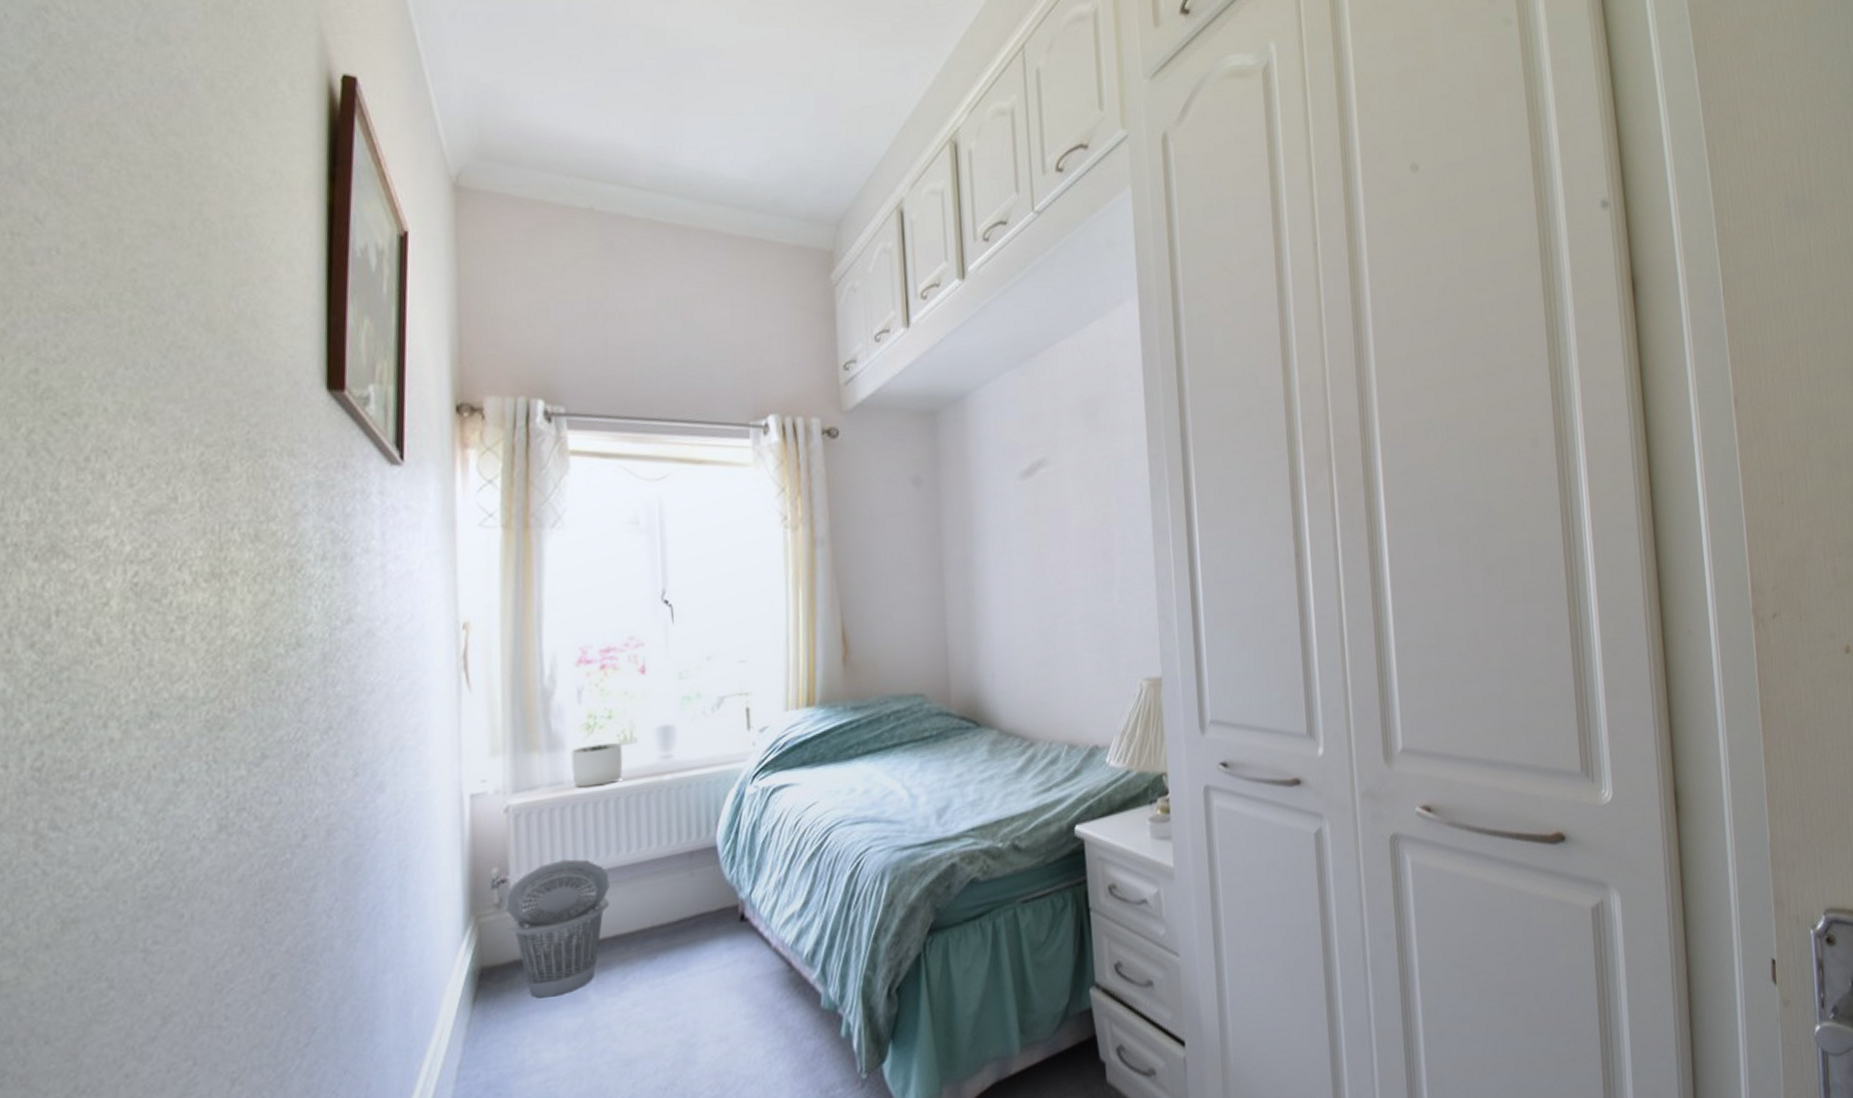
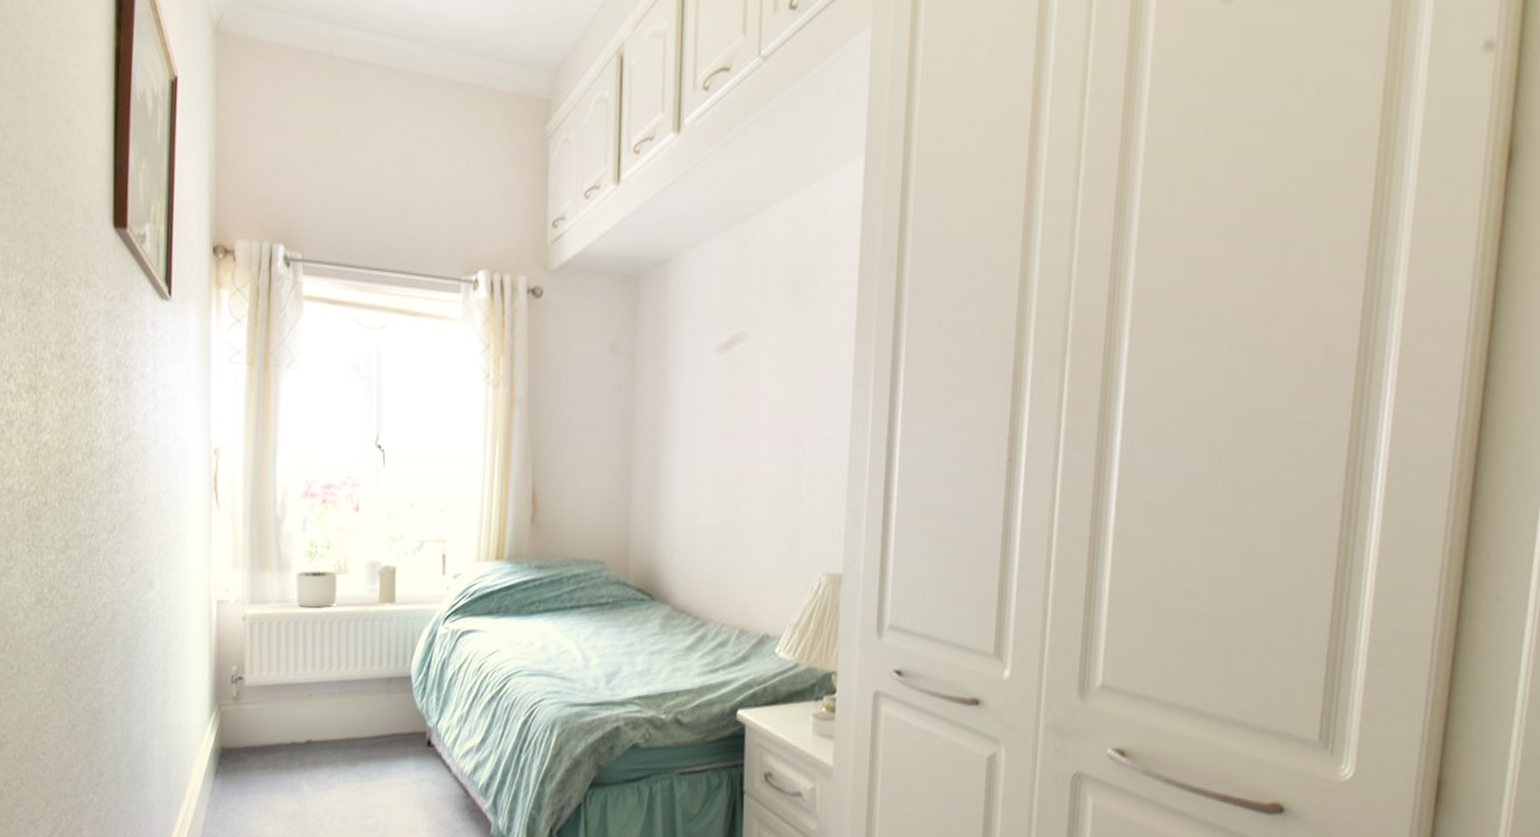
laundry basket: present [506,859,610,998] -> none [242,668,322,782]
candle: none [669,726,695,771] -> present [374,564,397,604]

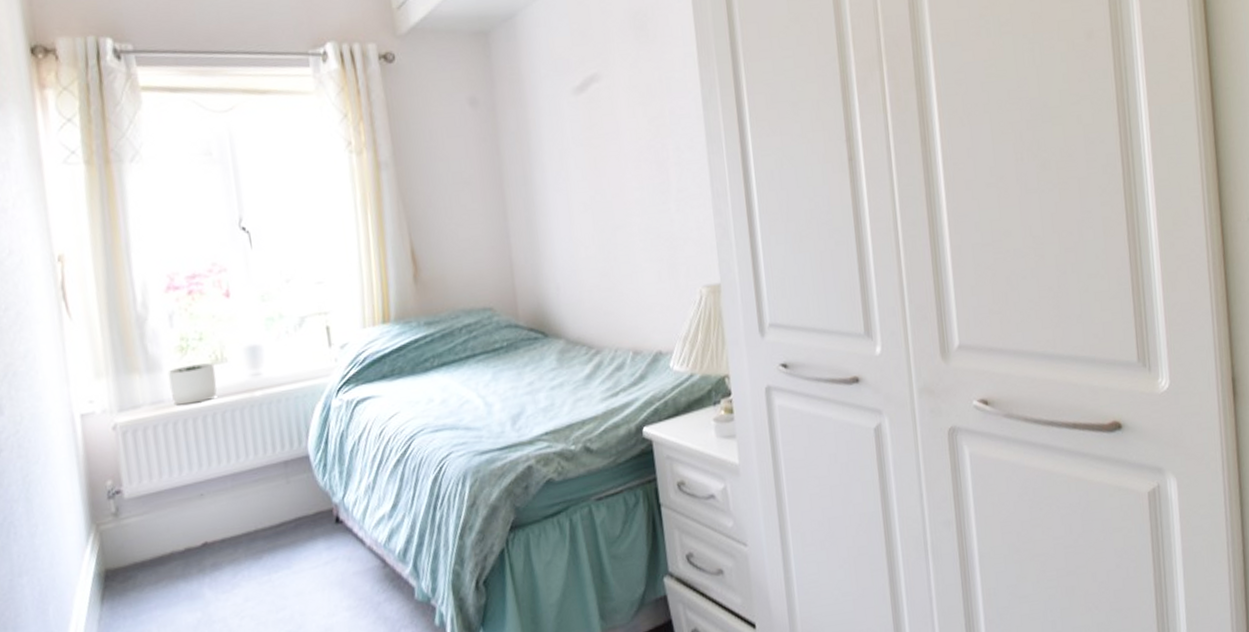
candle: present [374,564,397,604] -> none [258,346,283,388]

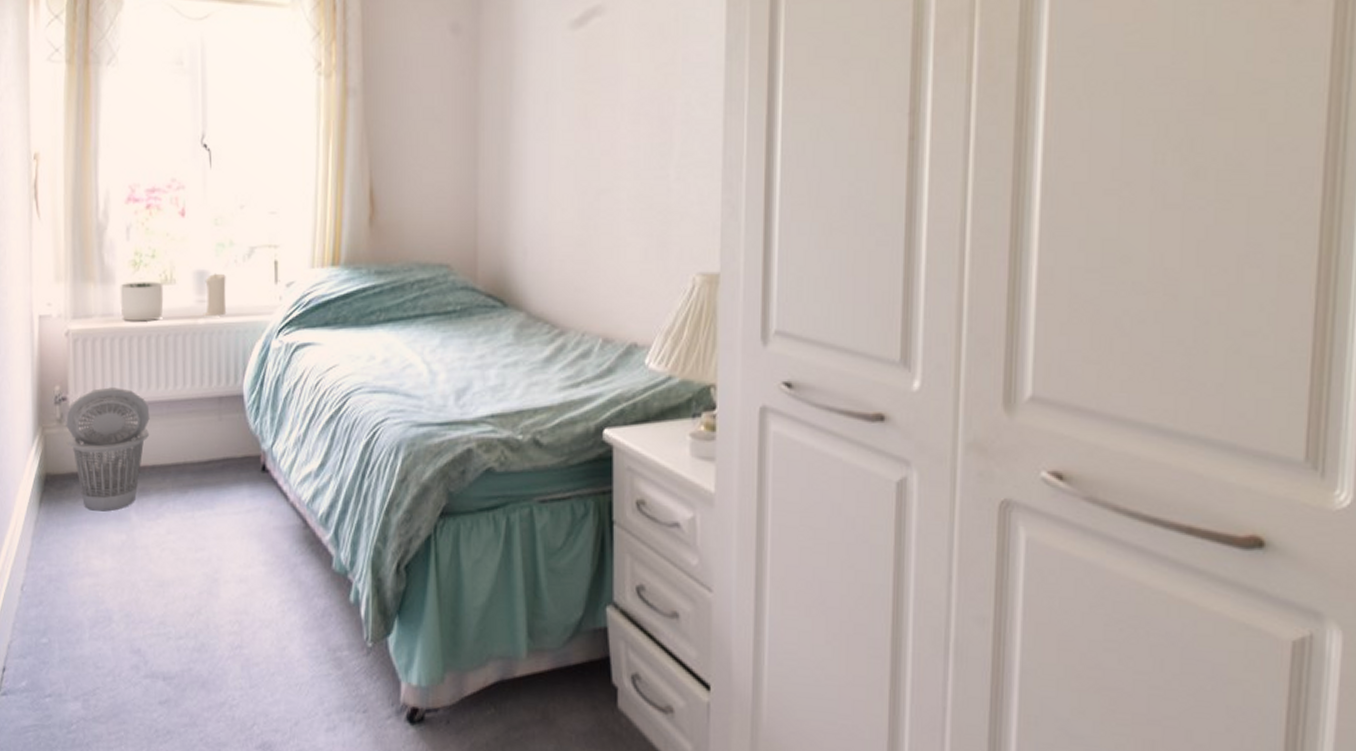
laundry basket: none [121,470,215,596] -> present [66,387,150,512]
candle: none [258,346,283,388] -> present [203,273,227,316]

